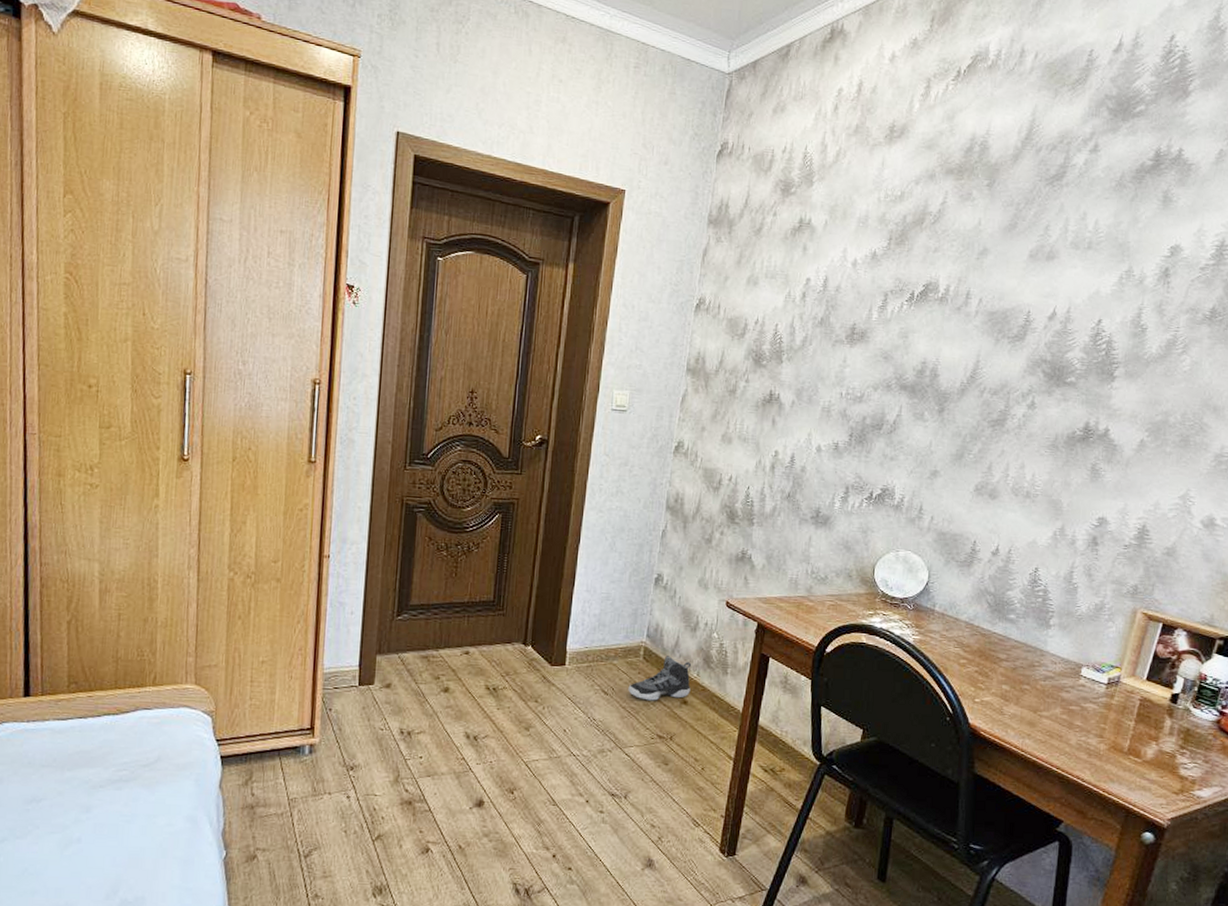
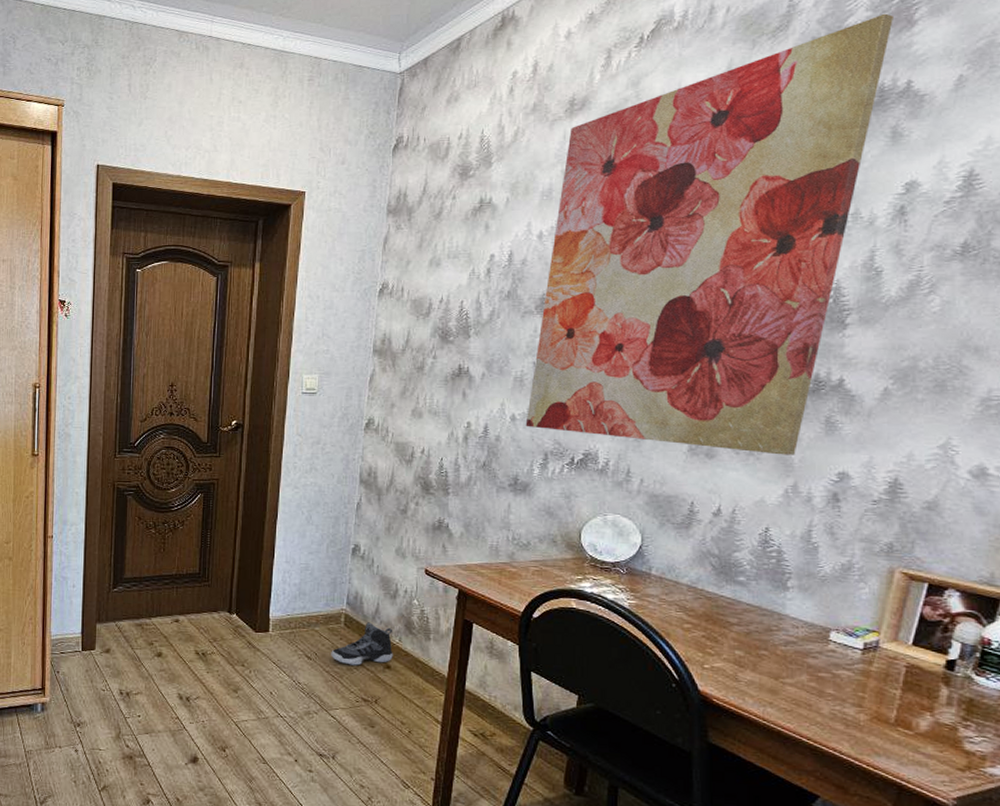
wall art: none [830,80,1173,499] -> present [525,13,895,455]

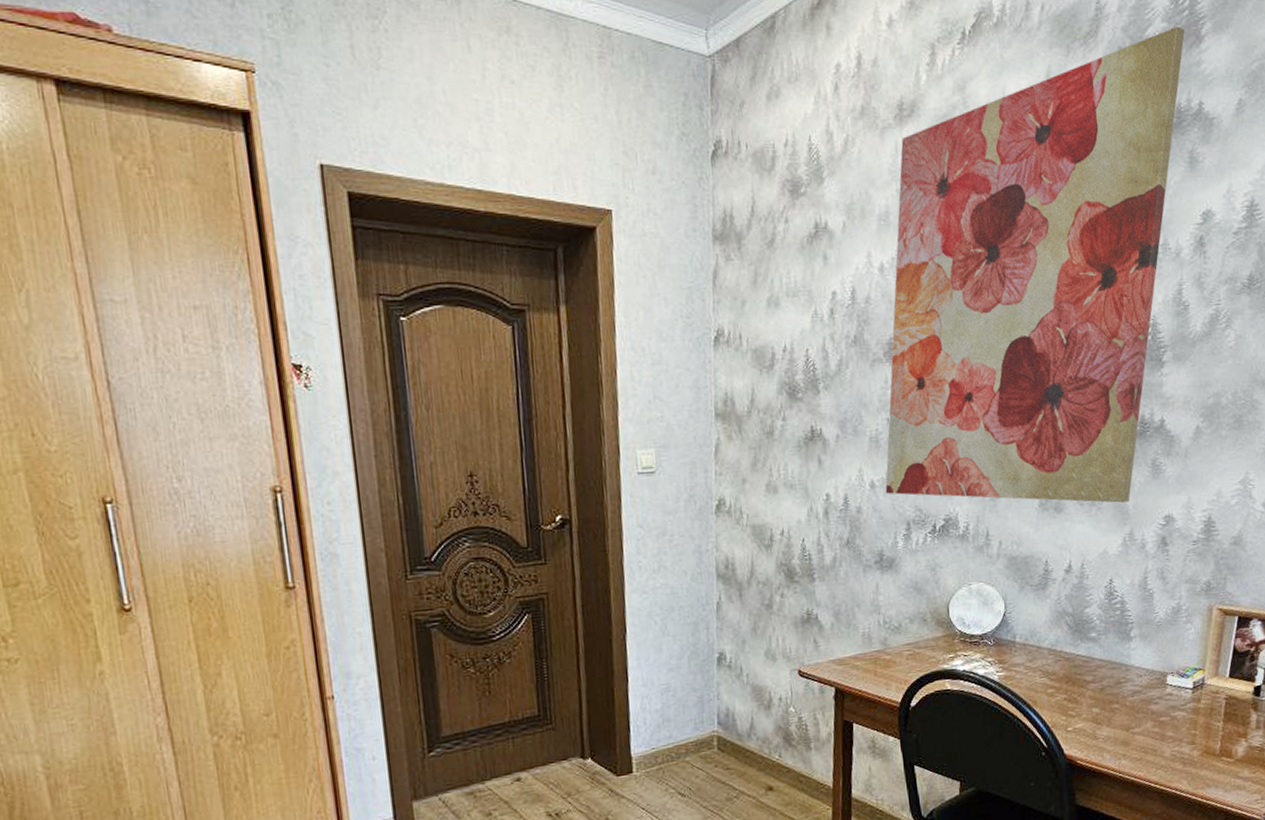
sneaker: present [331,622,393,666] -> none [706,741,775,795]

